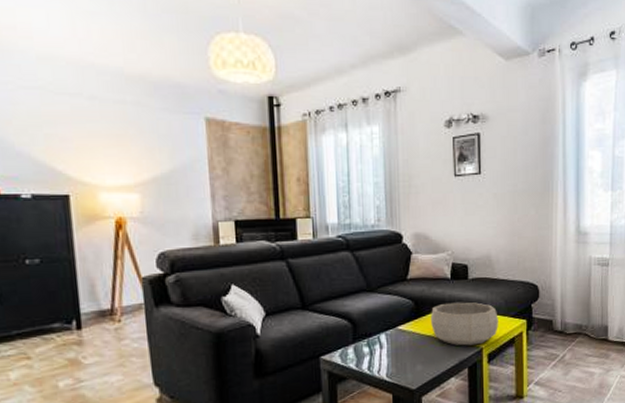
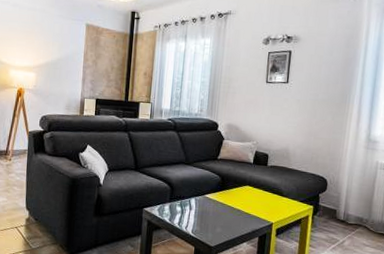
decorative bowl: present [430,302,498,346] -> none [232,182,289,220]

